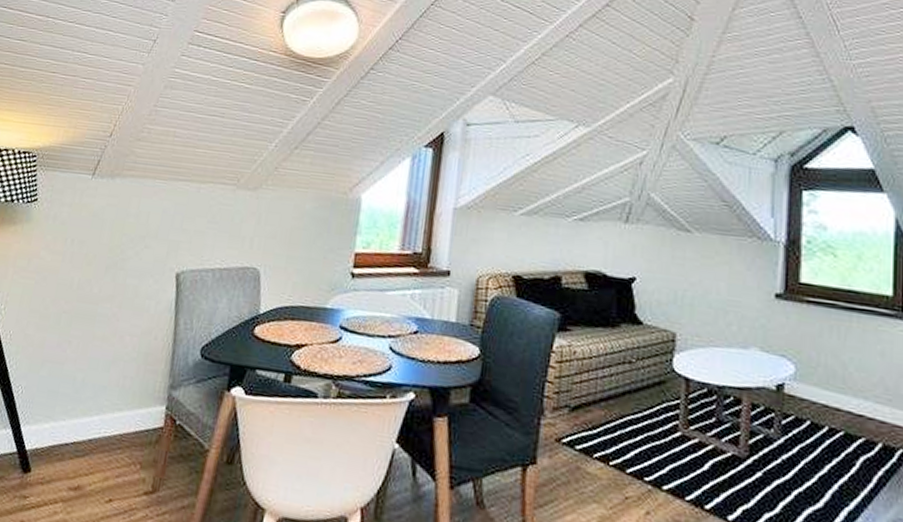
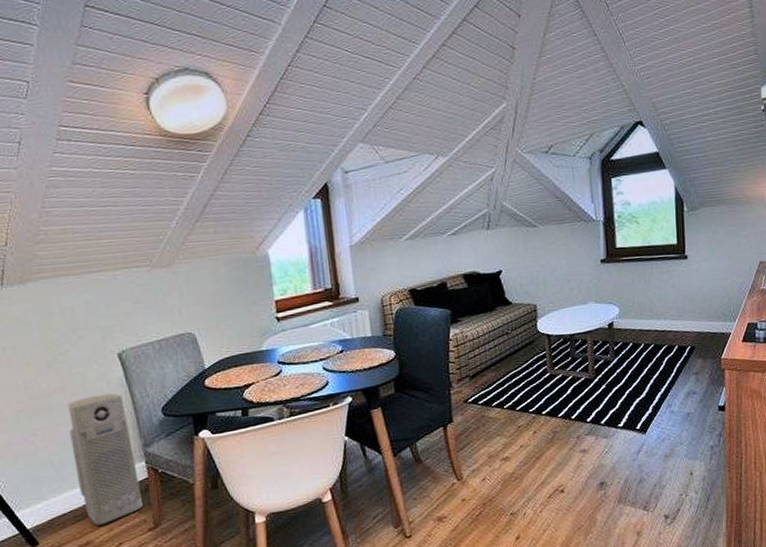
air purifier: none [88,313,167,470] -> present [68,393,143,526]

